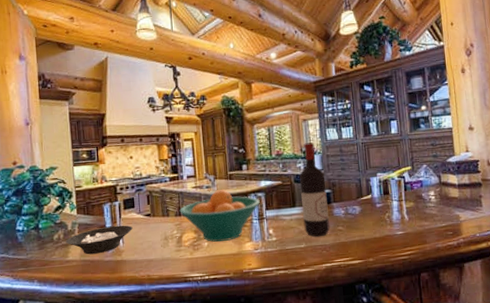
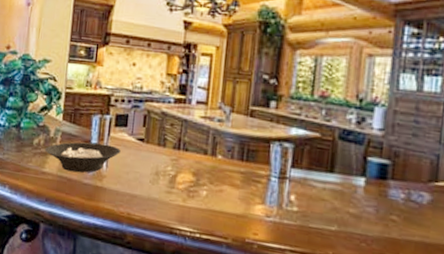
fruit bowl: present [179,189,260,242] -> none [179,126,285,196]
wine bottle: present [300,142,330,237] -> none [340,87,386,223]

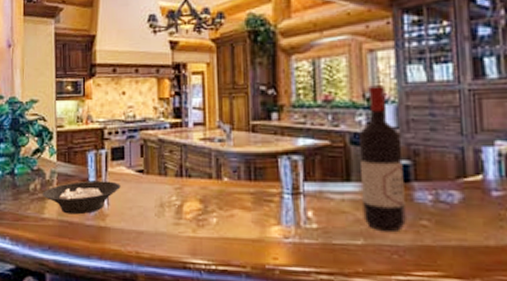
wine bottle: none [340,87,386,223] -> present [359,85,406,233]

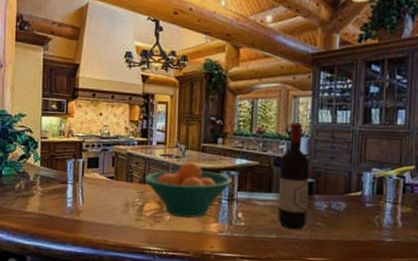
cereal bowl: present [42,180,121,215] -> none [26,183,94,210]
fruit bowl: none [181,144,295,221] -> present [144,161,232,218]

